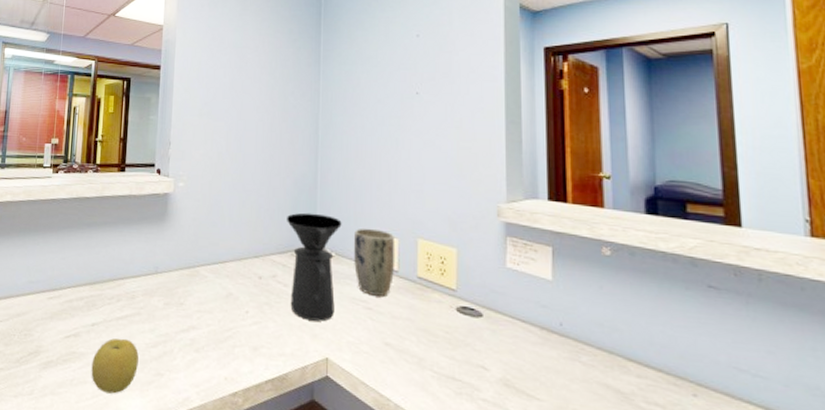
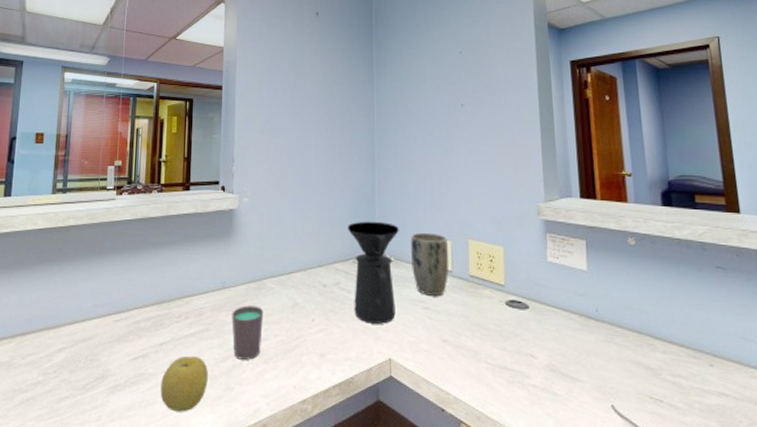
cup: none [163,292,197,347] -> present [231,305,264,360]

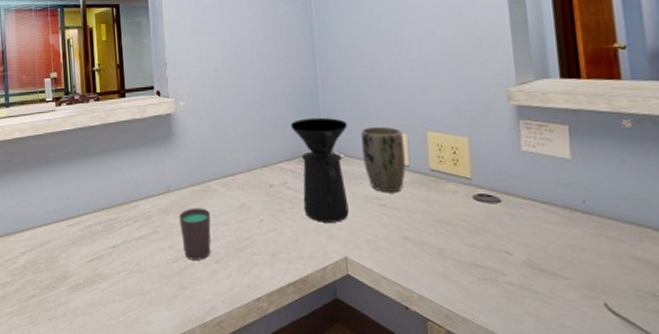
fruit: present [160,355,208,412] -> none [117,257,162,309]

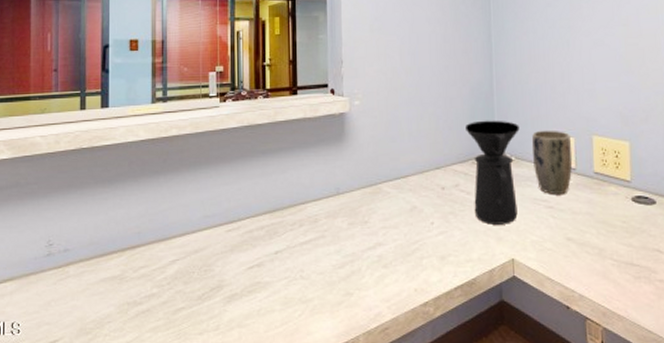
cup: present [179,208,211,260] -> none [348,211,381,265]

